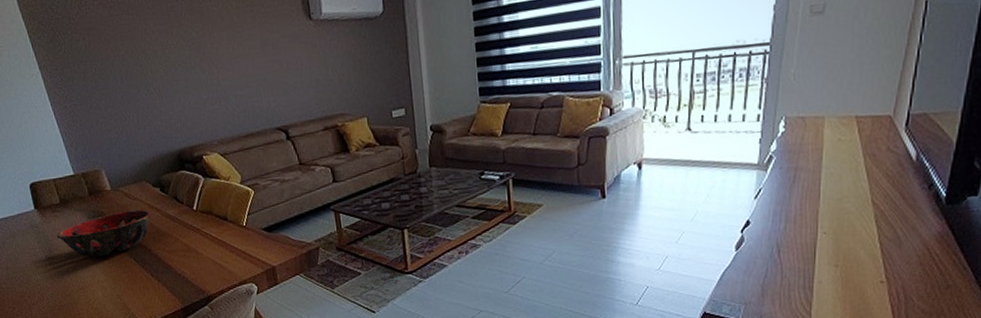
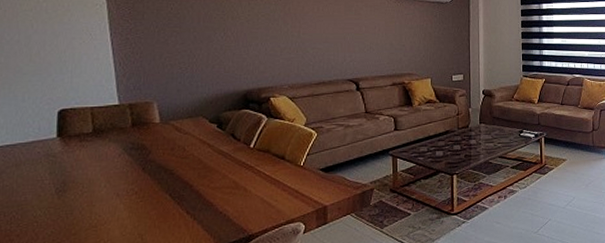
decorative bowl: present [56,209,153,257] -> none [77,144,203,191]

